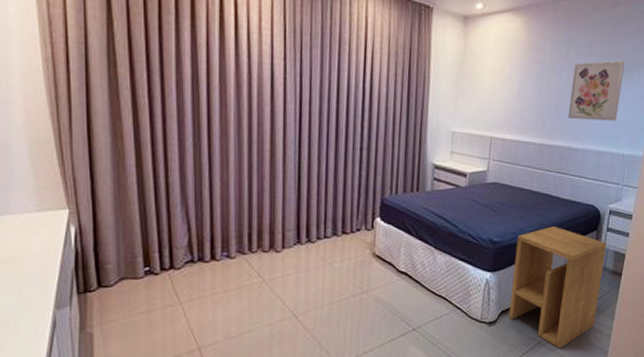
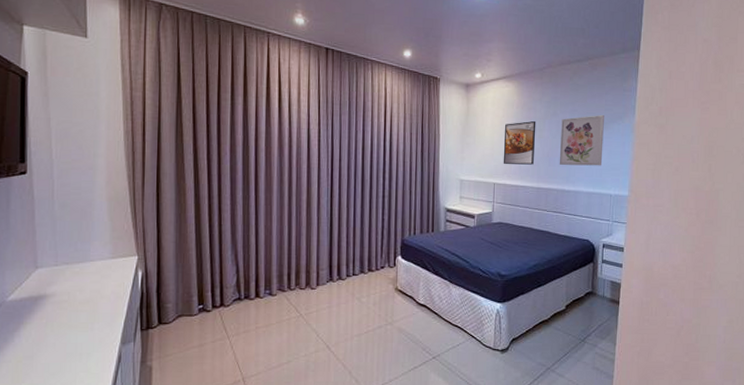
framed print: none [502,64,545,117] -> present [503,120,536,165]
side table: present [509,226,607,349] -> none [519,260,603,374]

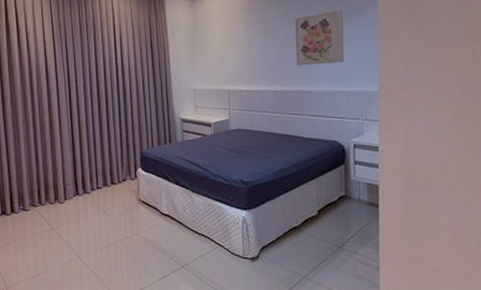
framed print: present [503,120,536,165] -> none [235,23,269,70]

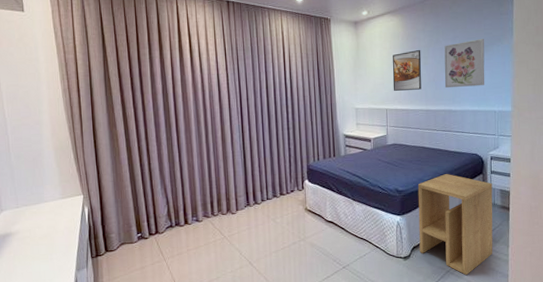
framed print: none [235,23,269,70] -> present [392,49,422,91]
side table: none [266,164,360,283] -> present [417,174,493,276]

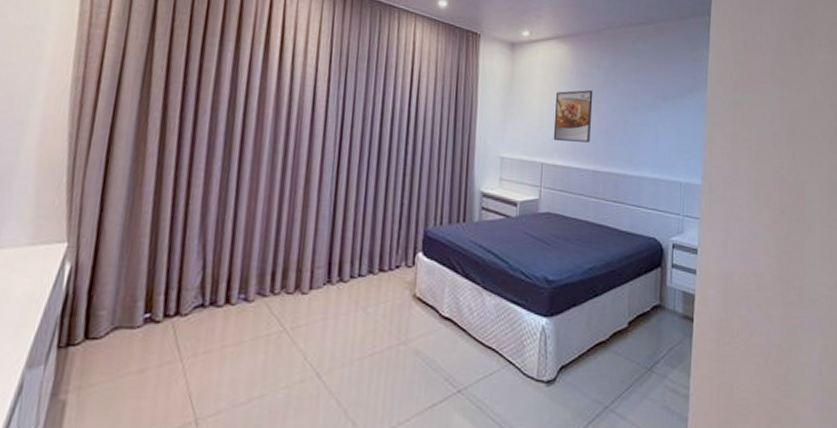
side table: present [417,174,493,276] -> none [570,262,673,416]
wall art: present [444,38,485,88] -> none [619,86,672,148]

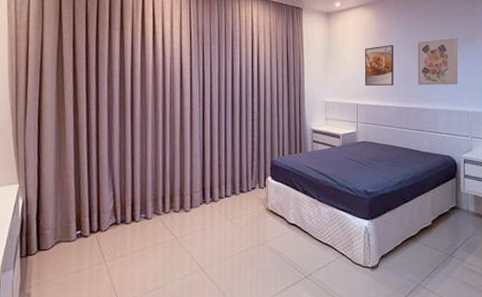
wall art: none [619,86,672,148] -> present [417,36,459,85]

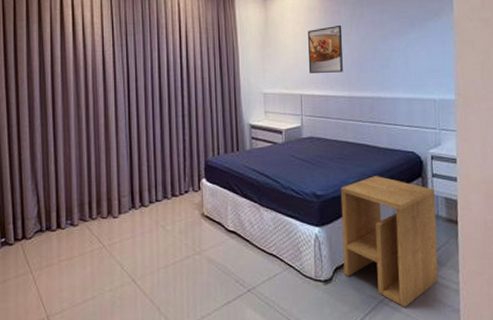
side table: none [387,176,467,290] -> present [340,176,439,308]
wall art: present [417,36,459,85] -> none [370,12,421,70]

